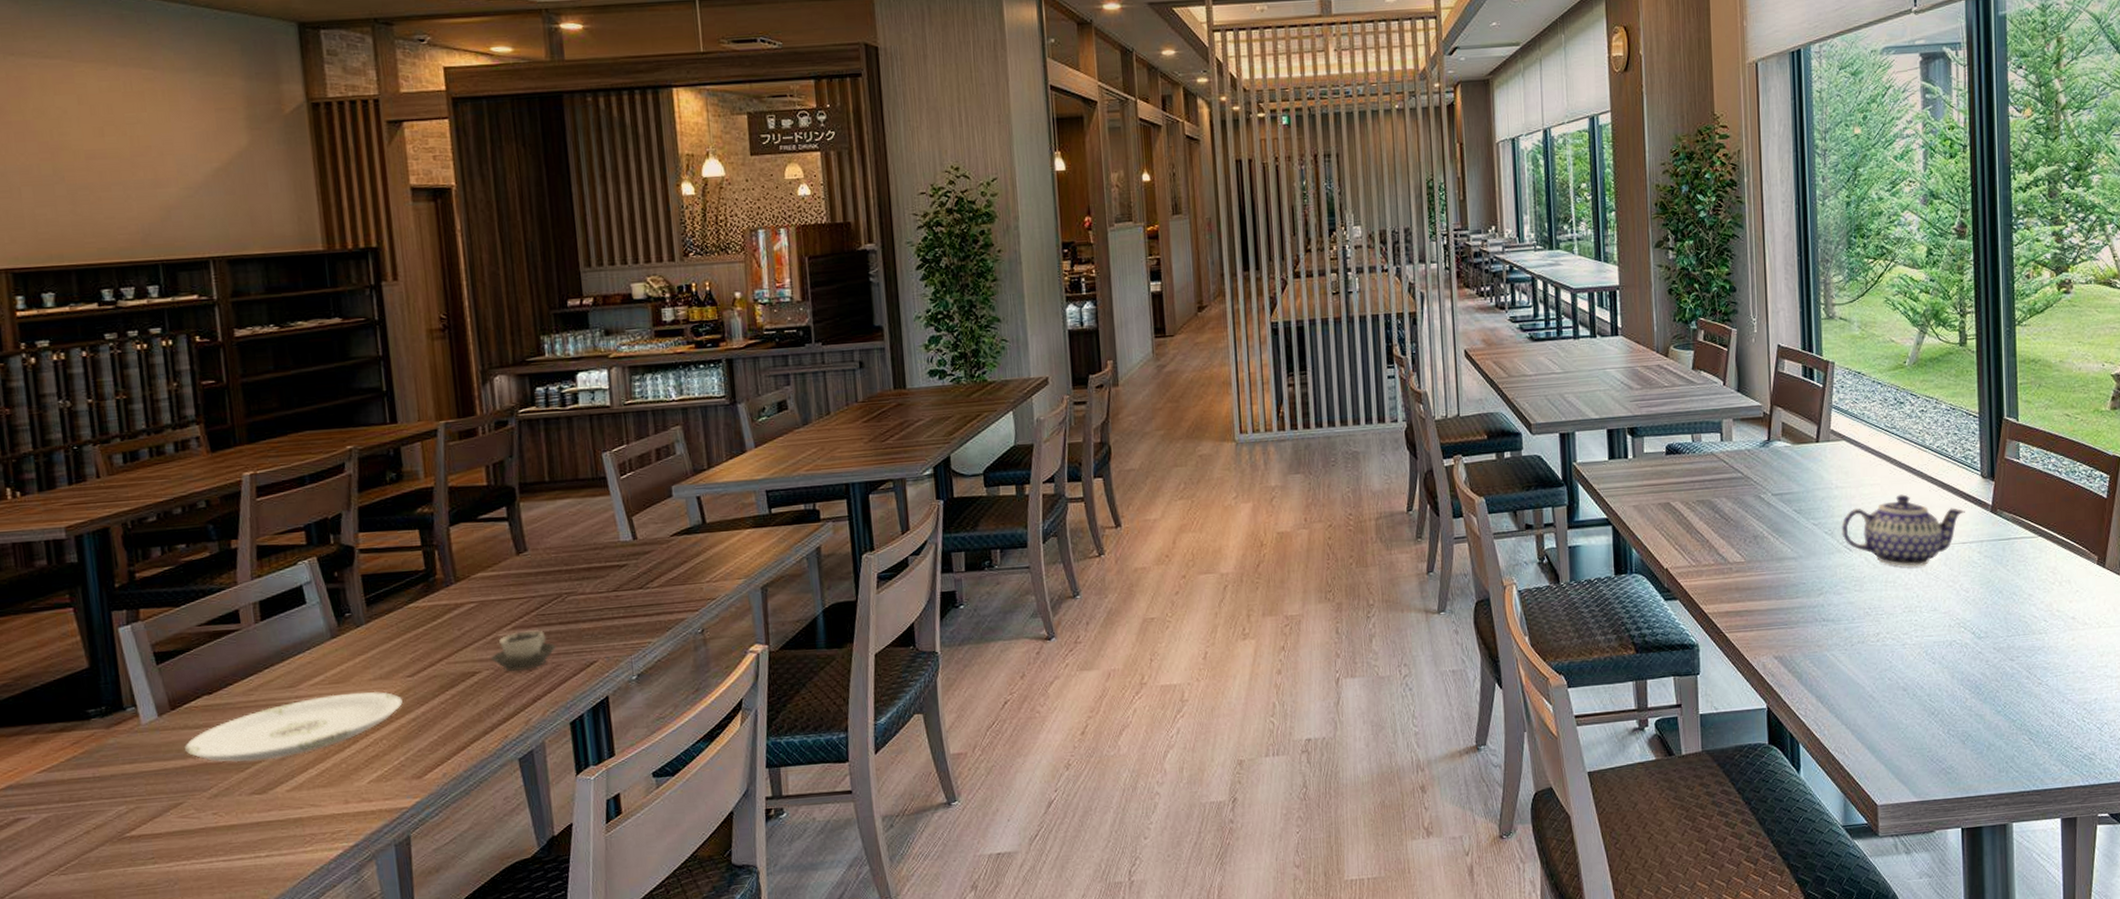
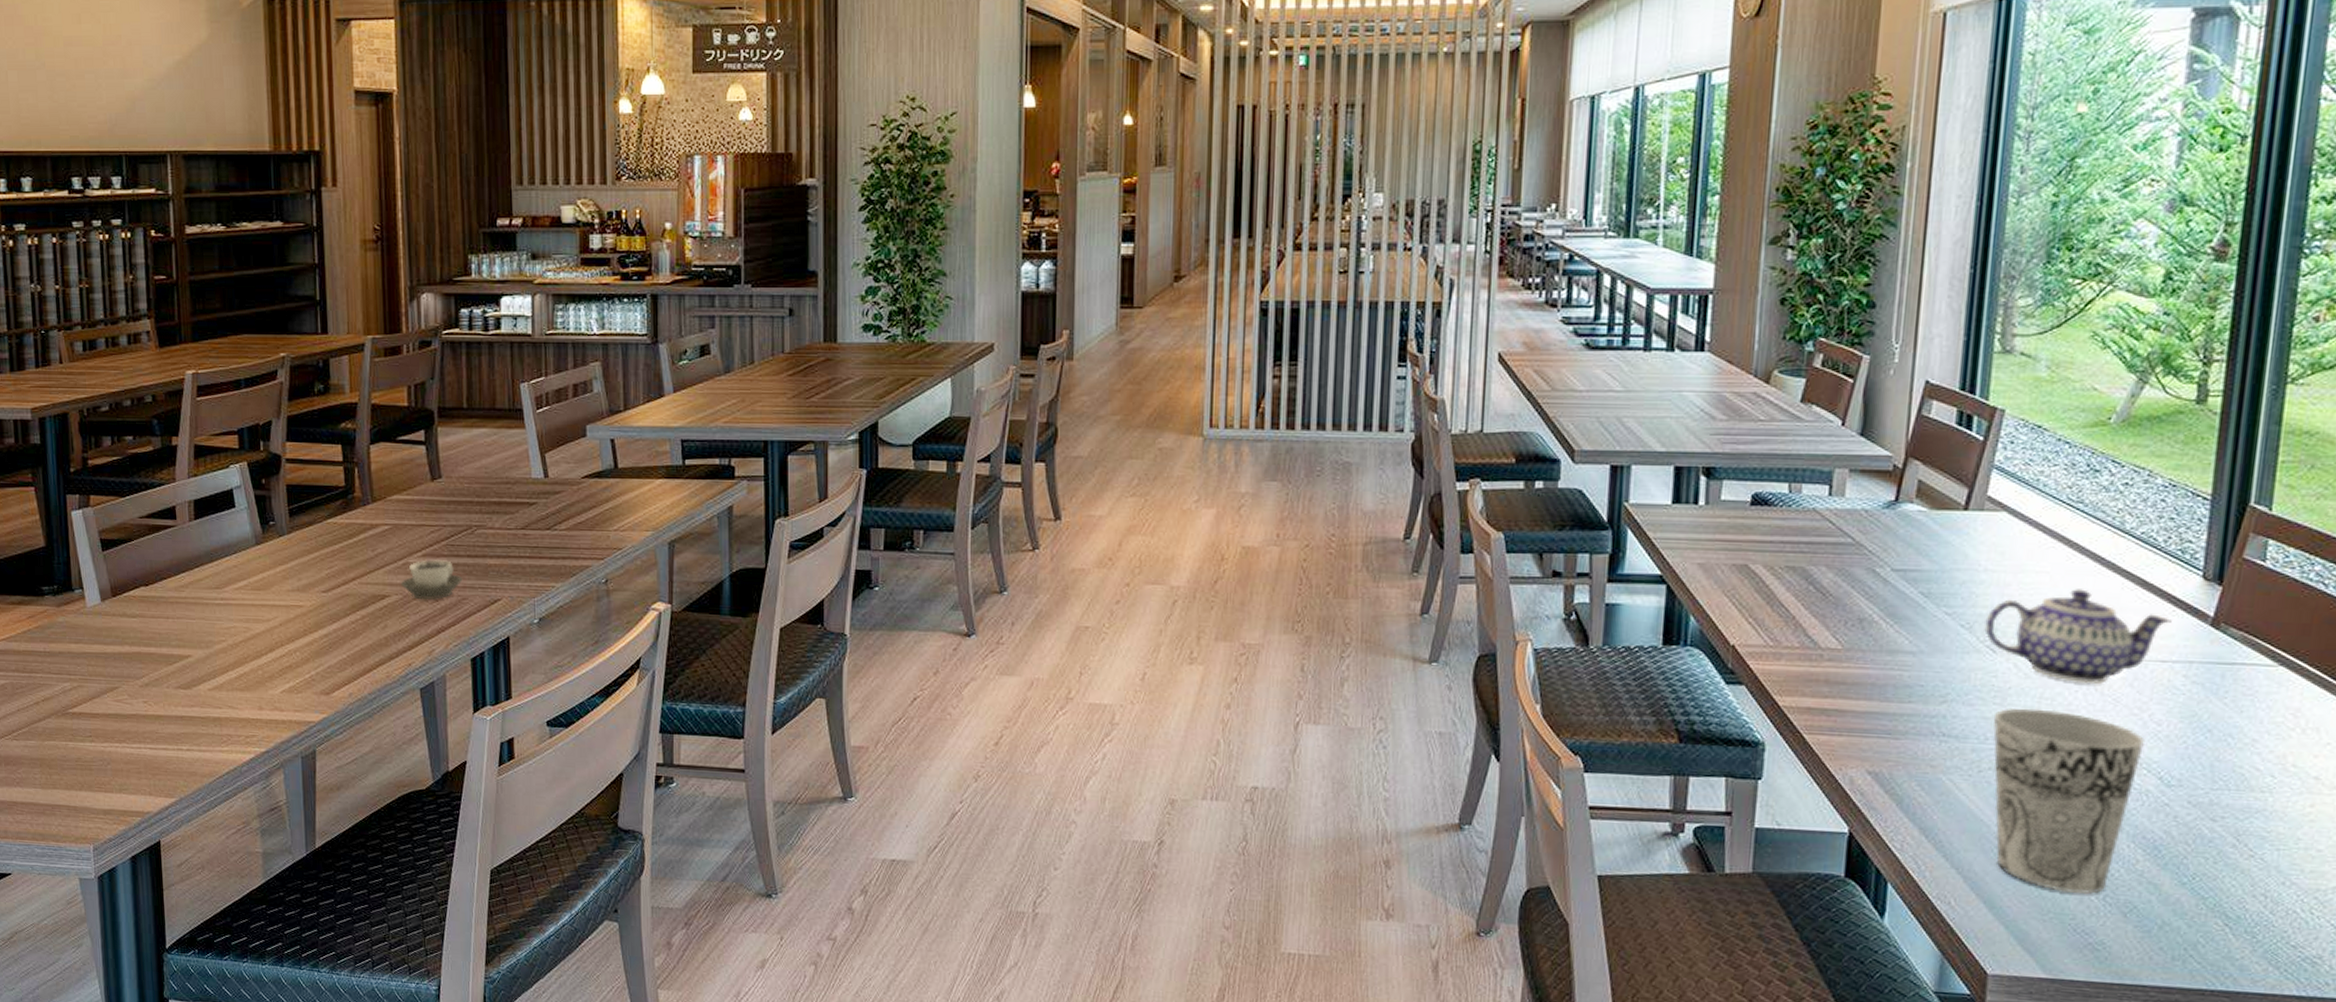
plate: present [184,691,403,763] -> none [122,600,316,657]
cup: none [1857,590,1960,731] -> present [1993,707,2146,895]

